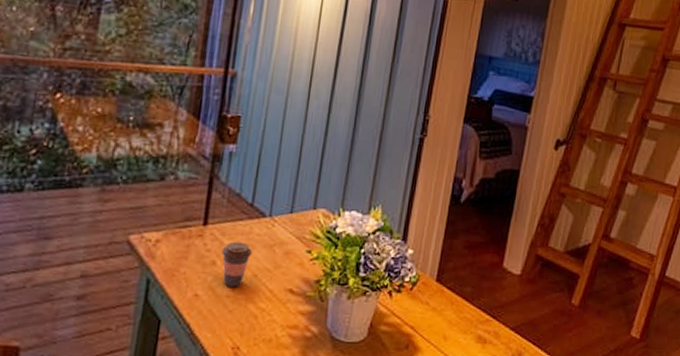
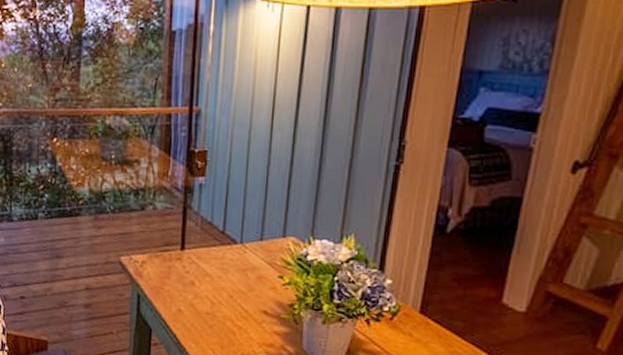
coffee cup: present [221,241,253,287] -> none [199,265,227,306]

